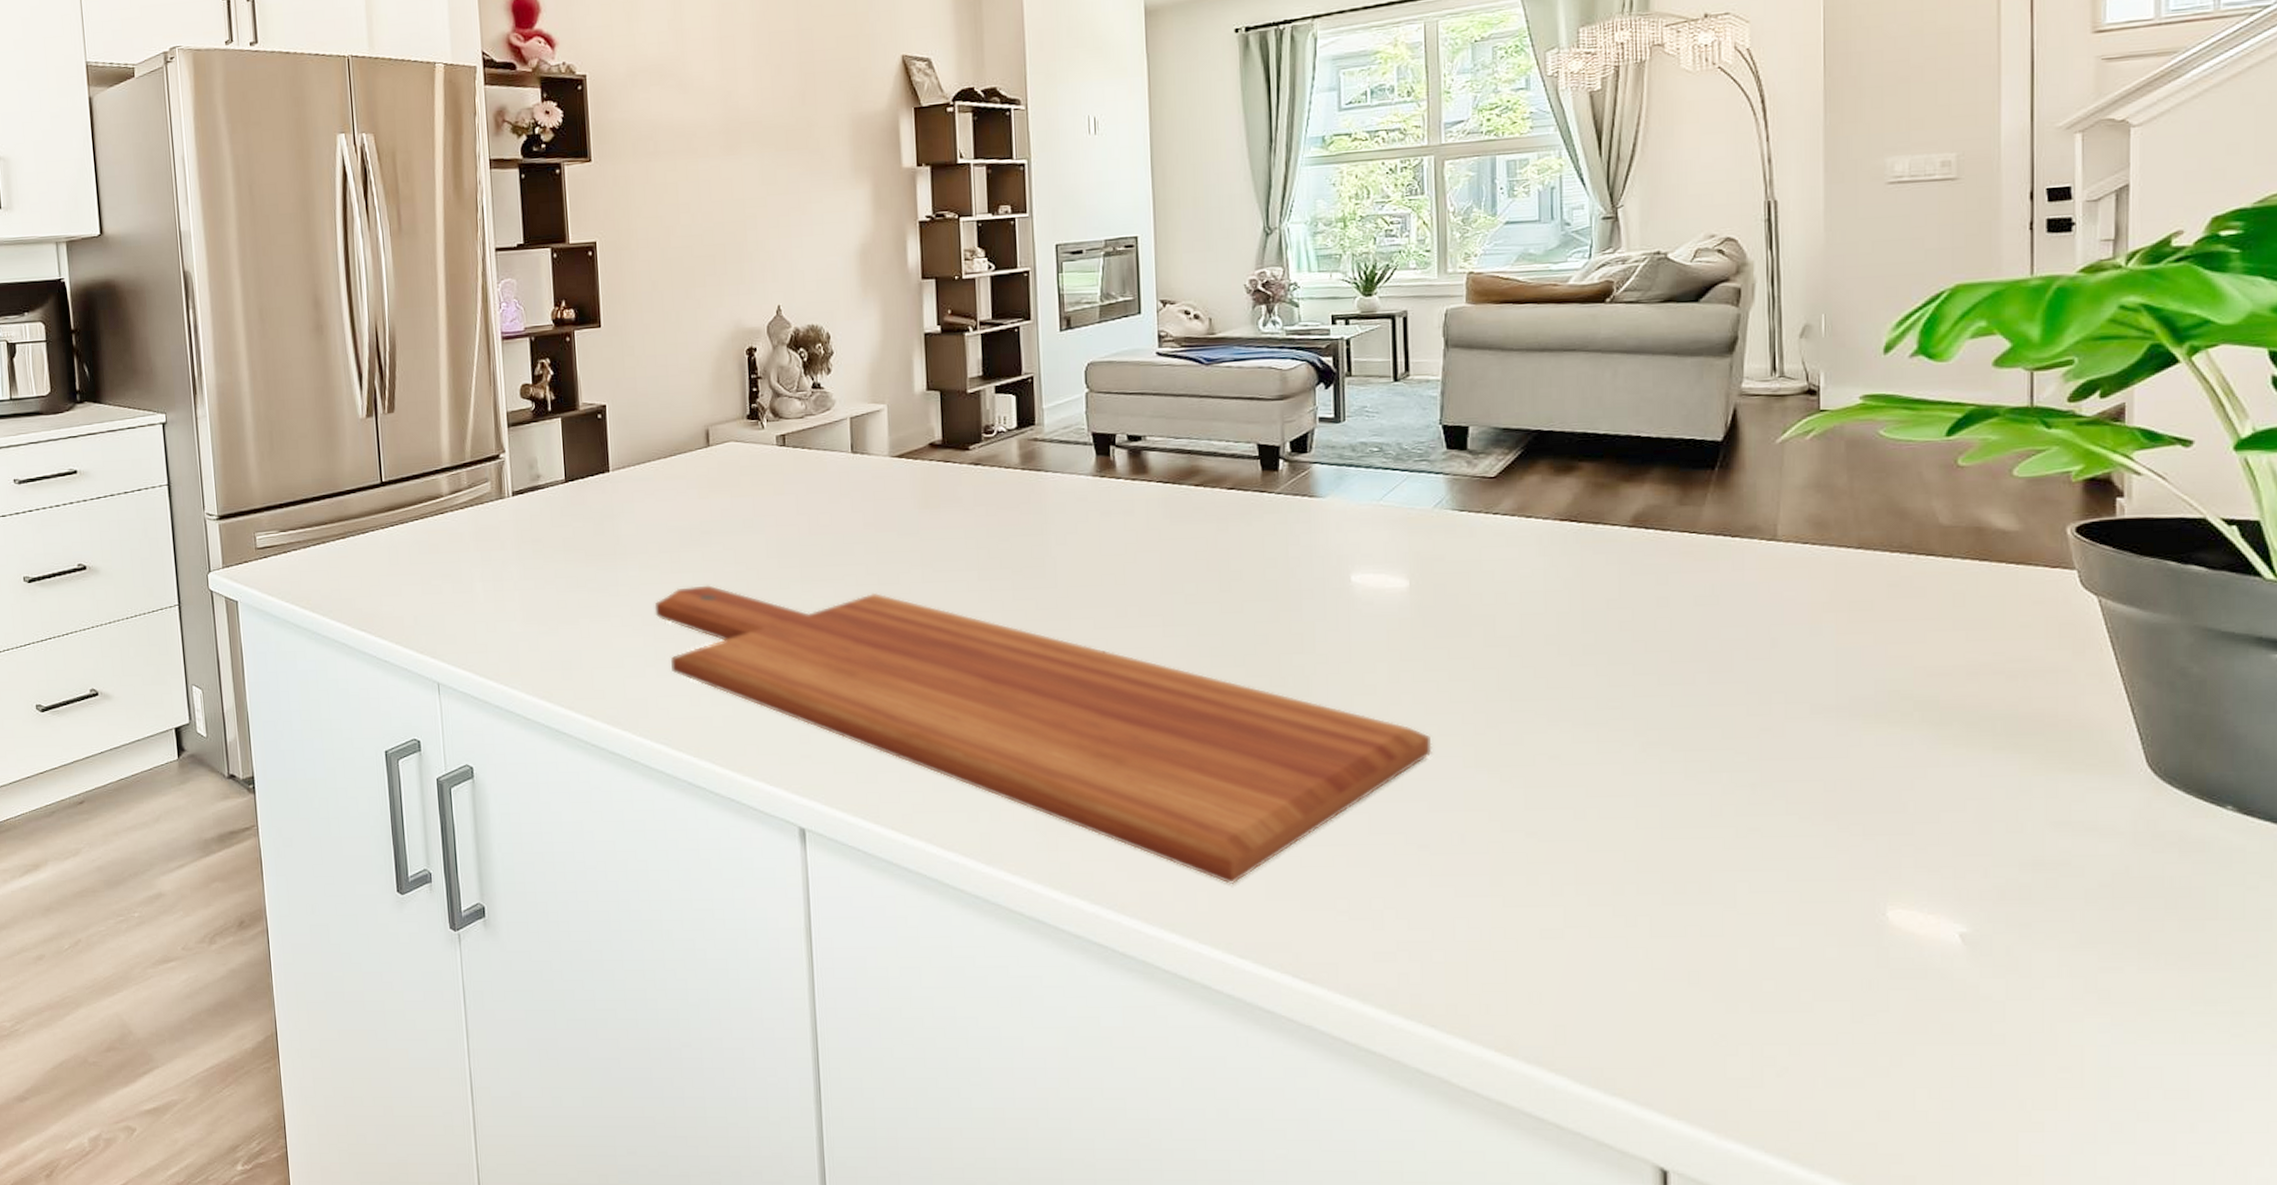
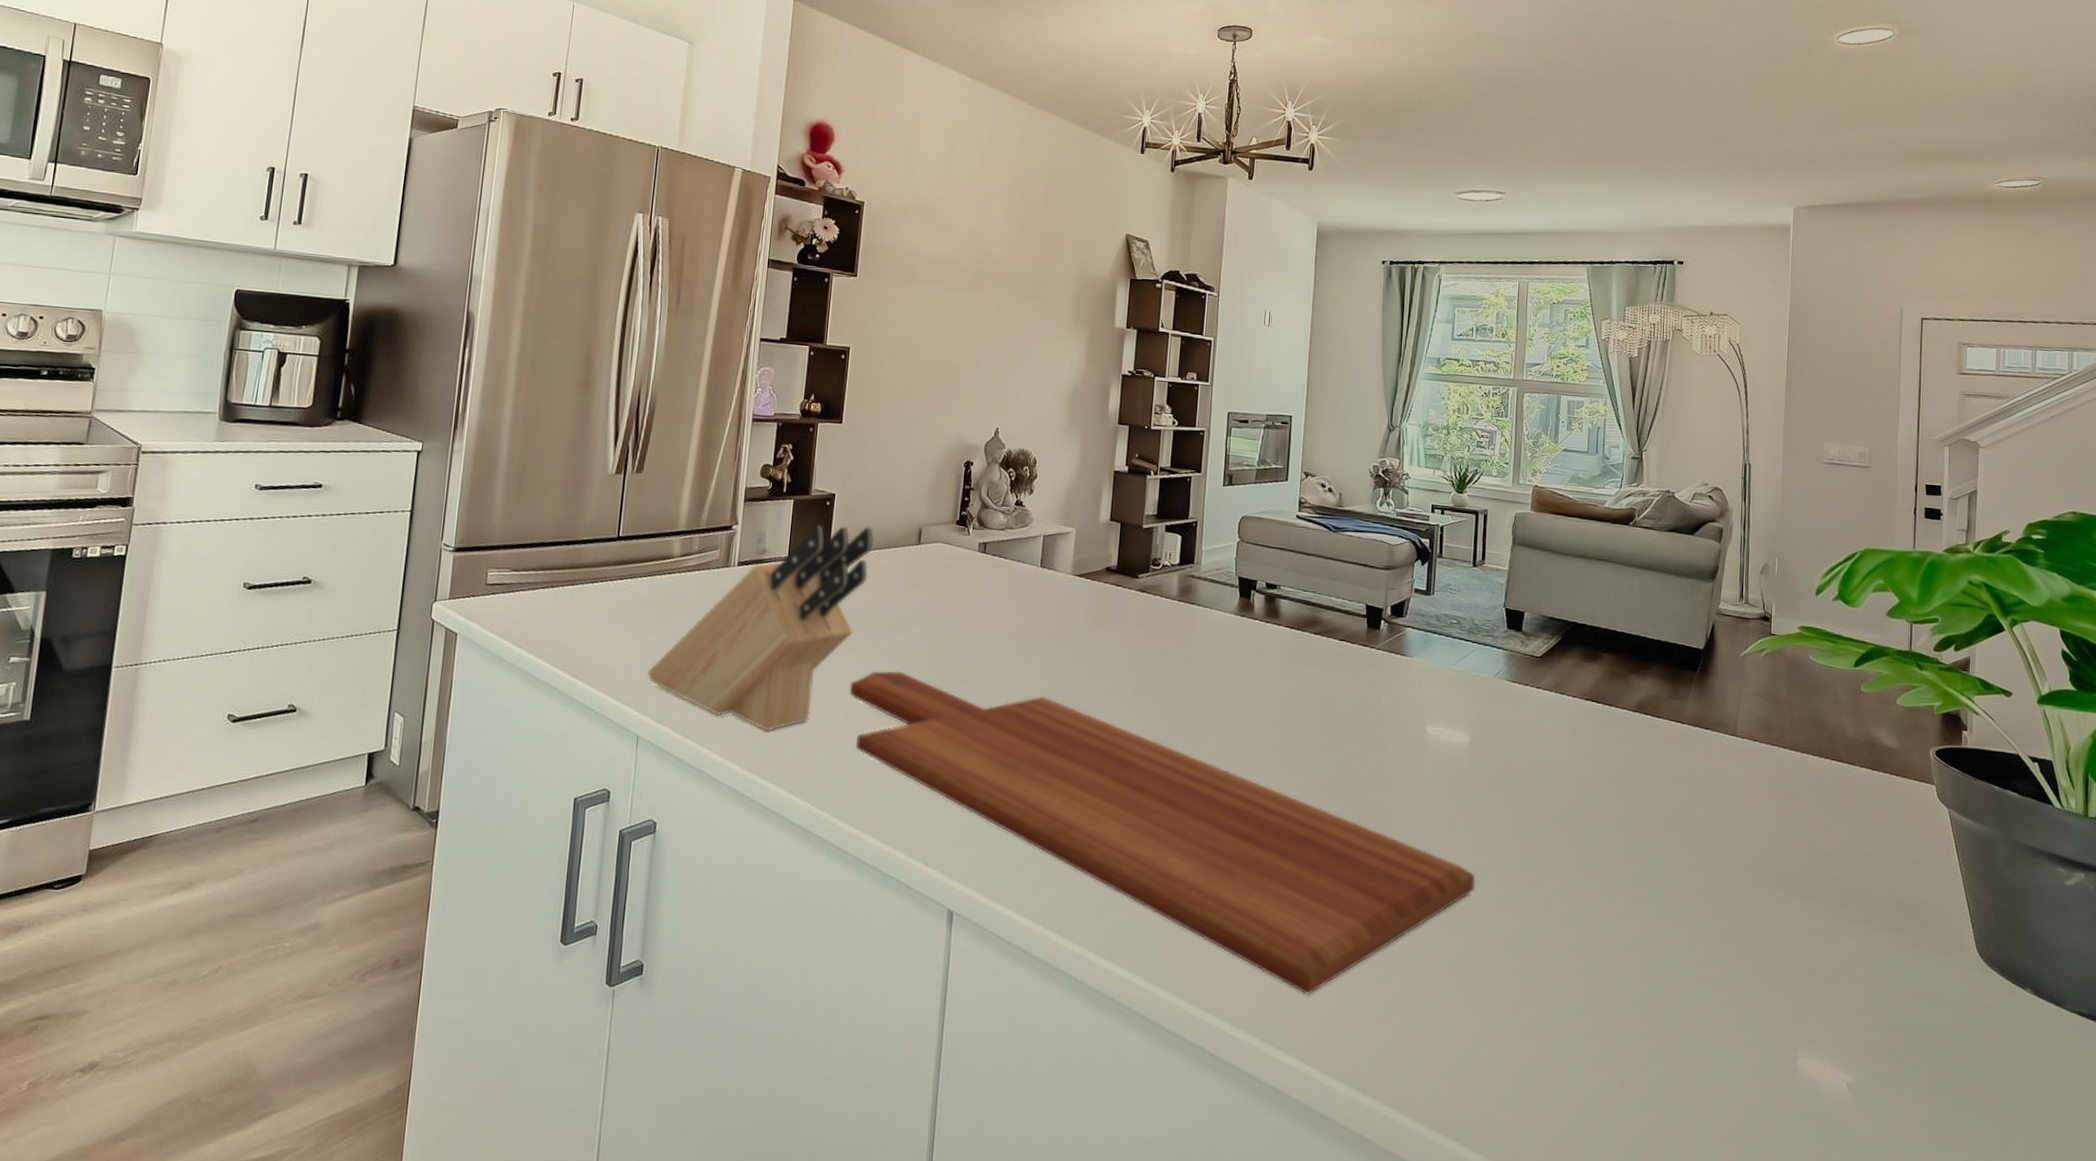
knife block: none [436,434,657,664] -> present [647,525,875,731]

